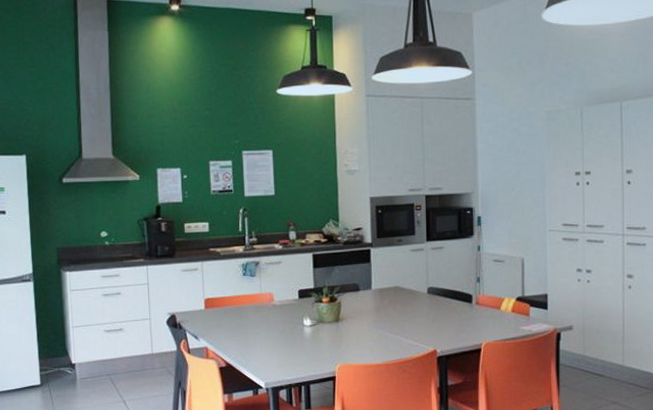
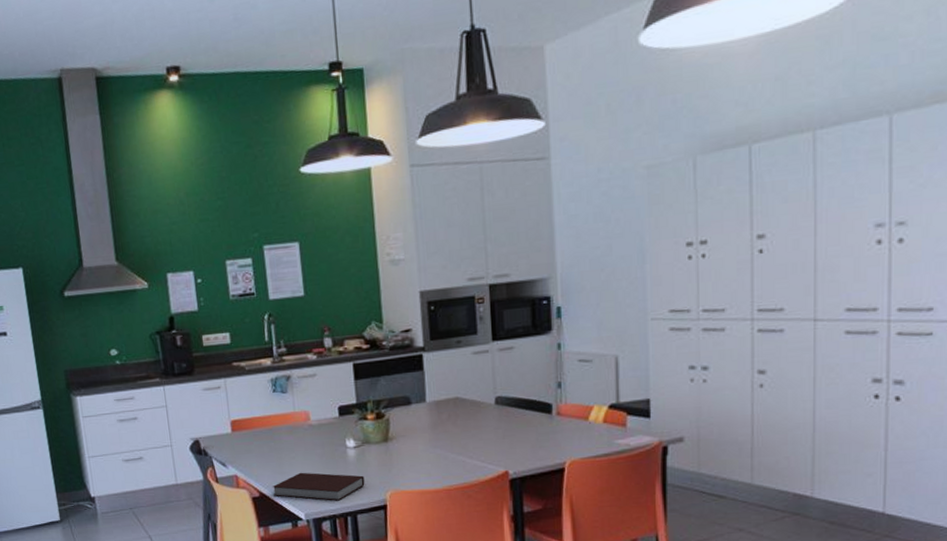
notebook: none [237,346,318,372] -> present [272,472,365,501]

